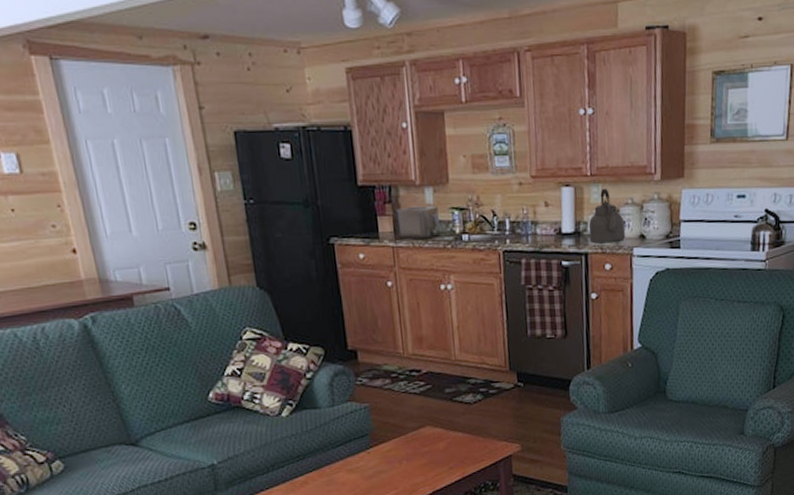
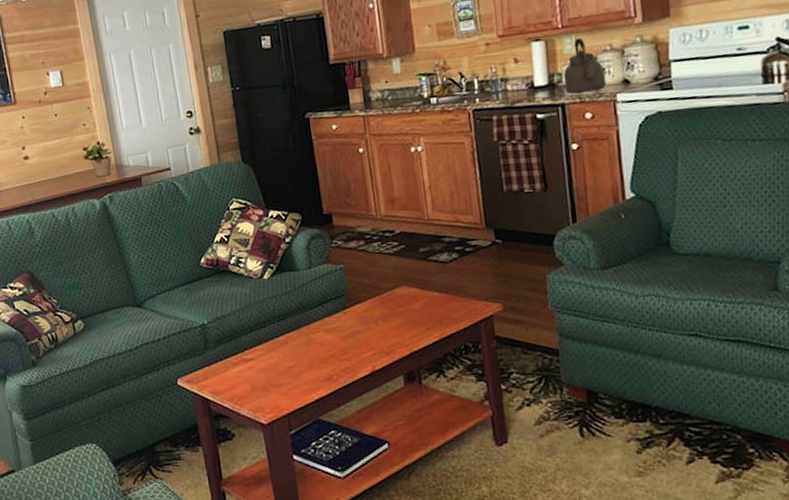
potted plant: none [50,249,94,293] -> present [81,141,113,178]
toaster: present [395,205,442,240] -> none [364,74,410,109]

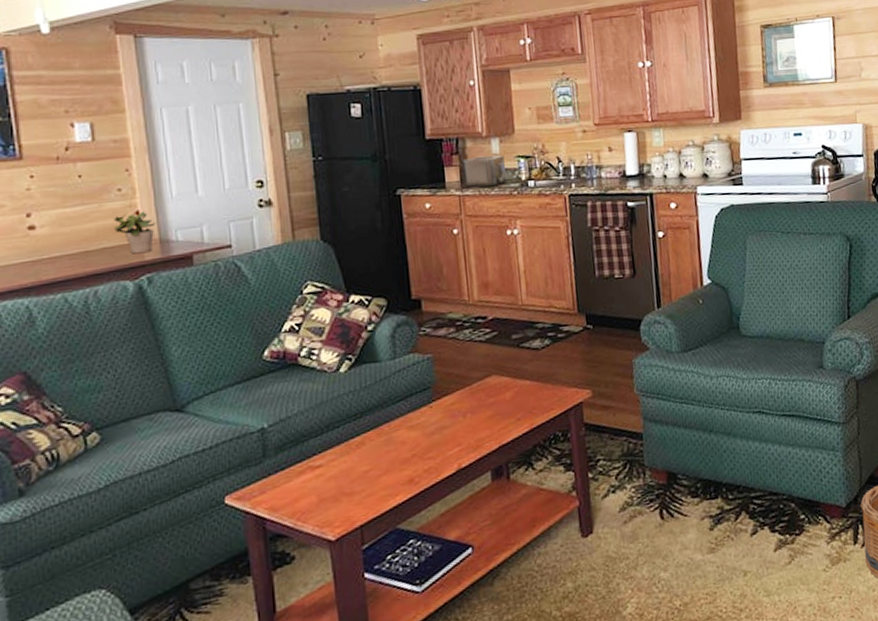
toaster: none [364,74,410,109] -> present [461,154,508,189]
kettle: present [563,37,606,94] -> none [652,132,688,184]

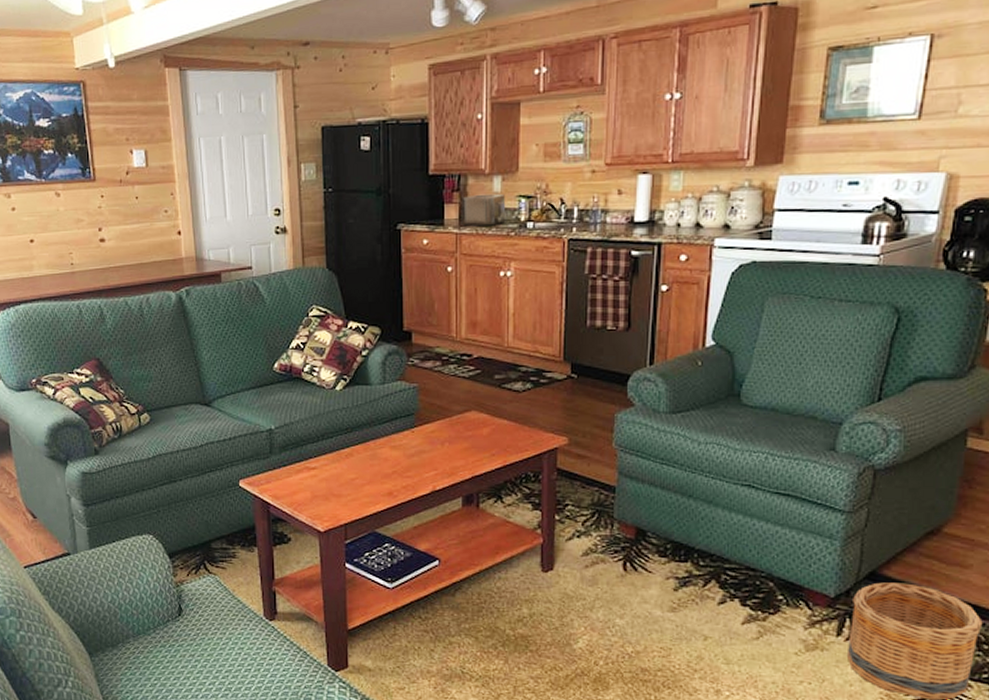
potted plant: present [113,211,157,254] -> none [161,231,194,269]

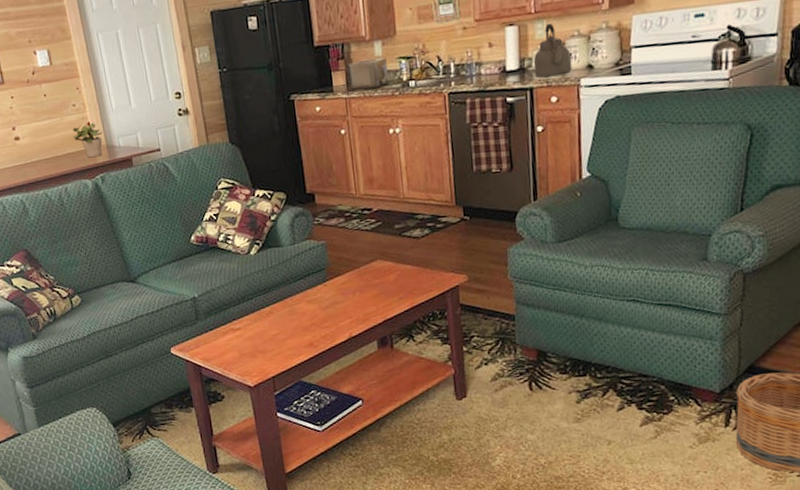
potted plant: none [161,231,194,269] -> present [72,122,103,158]
kettle: none [664,175,706,233] -> present [533,23,571,78]

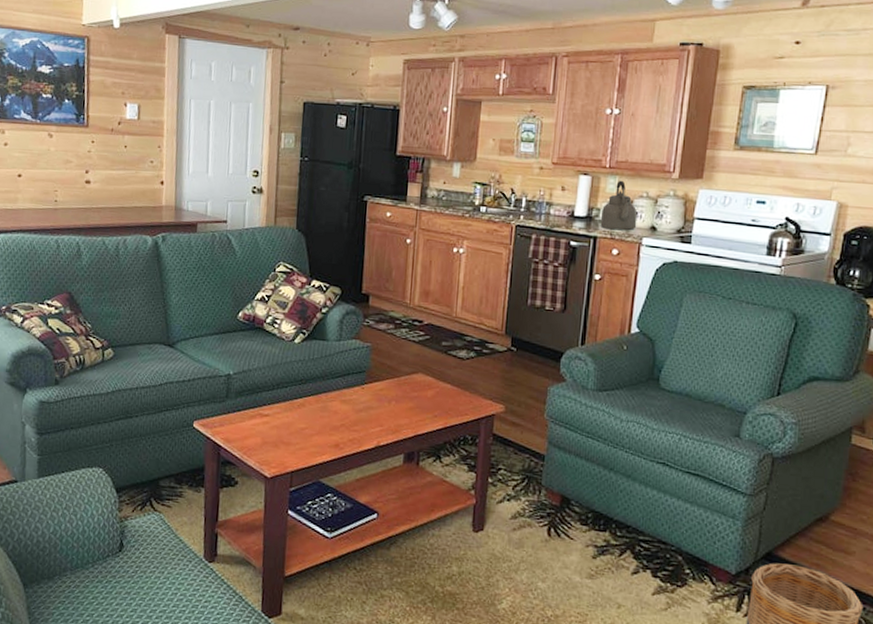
potted plant: present [72,122,103,158] -> none [144,181,175,216]
toaster: present [347,57,390,92] -> none [423,177,463,207]

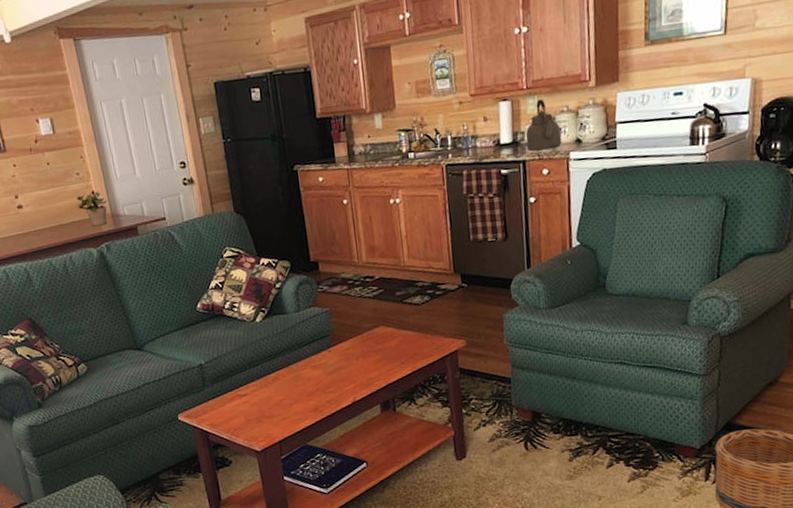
potted plant: none [144,181,175,216] -> present [76,191,108,227]

